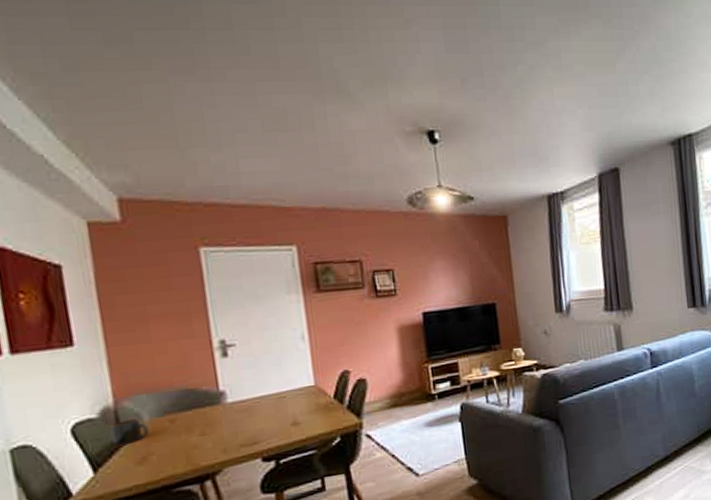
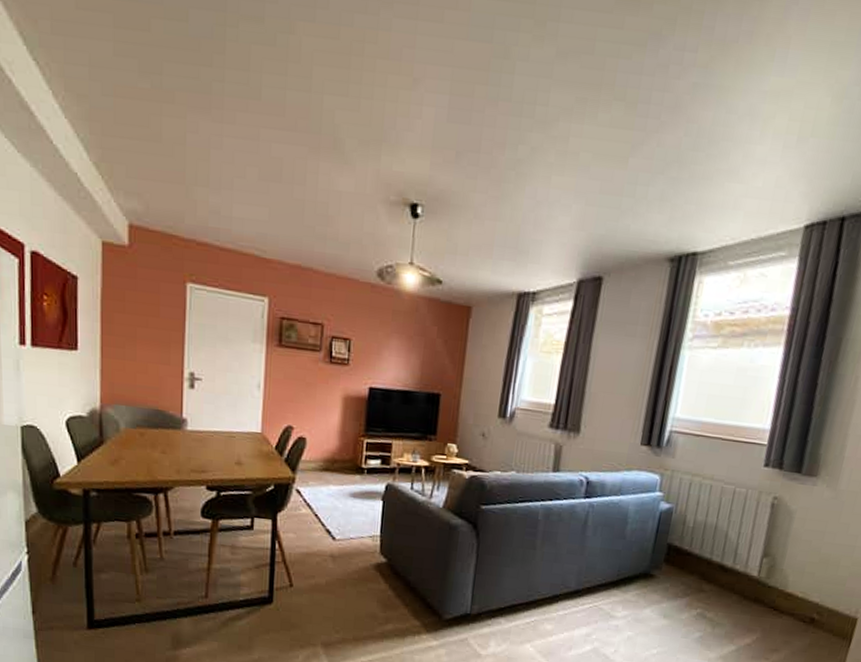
mug: present [109,419,149,447] -> none [94,424,122,446]

